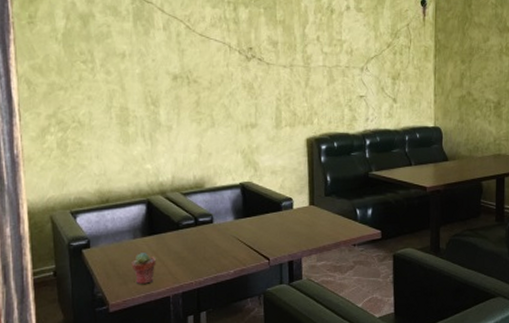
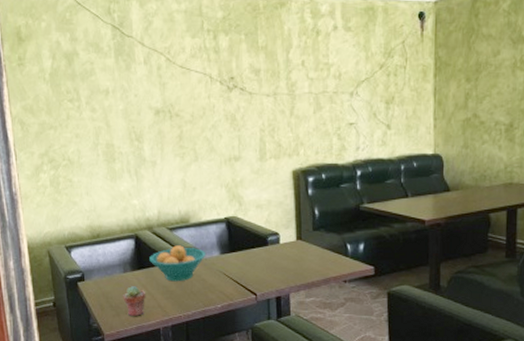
fruit bowl: none [161,210,220,248] -> present [149,245,206,282]

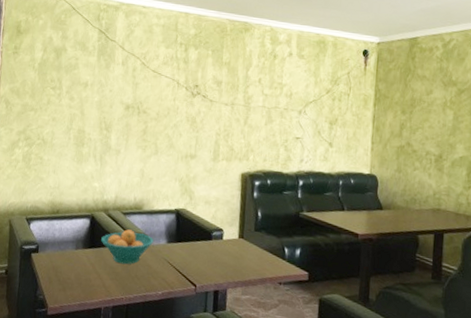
potted succulent: present [123,286,146,316] -> none [71,263,94,293]

